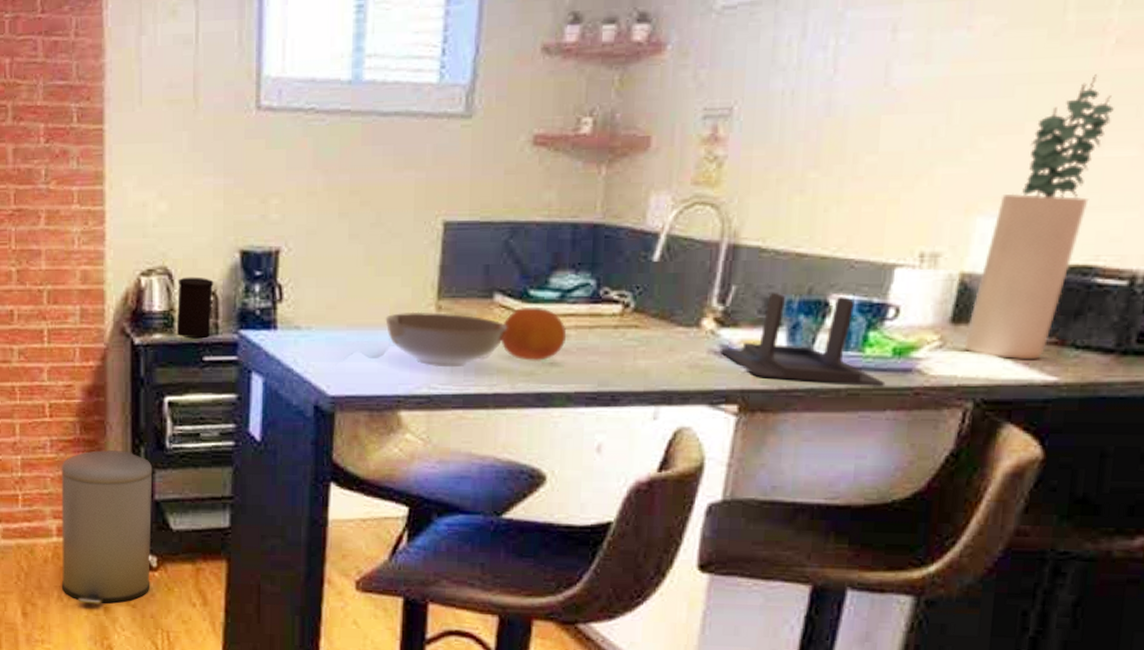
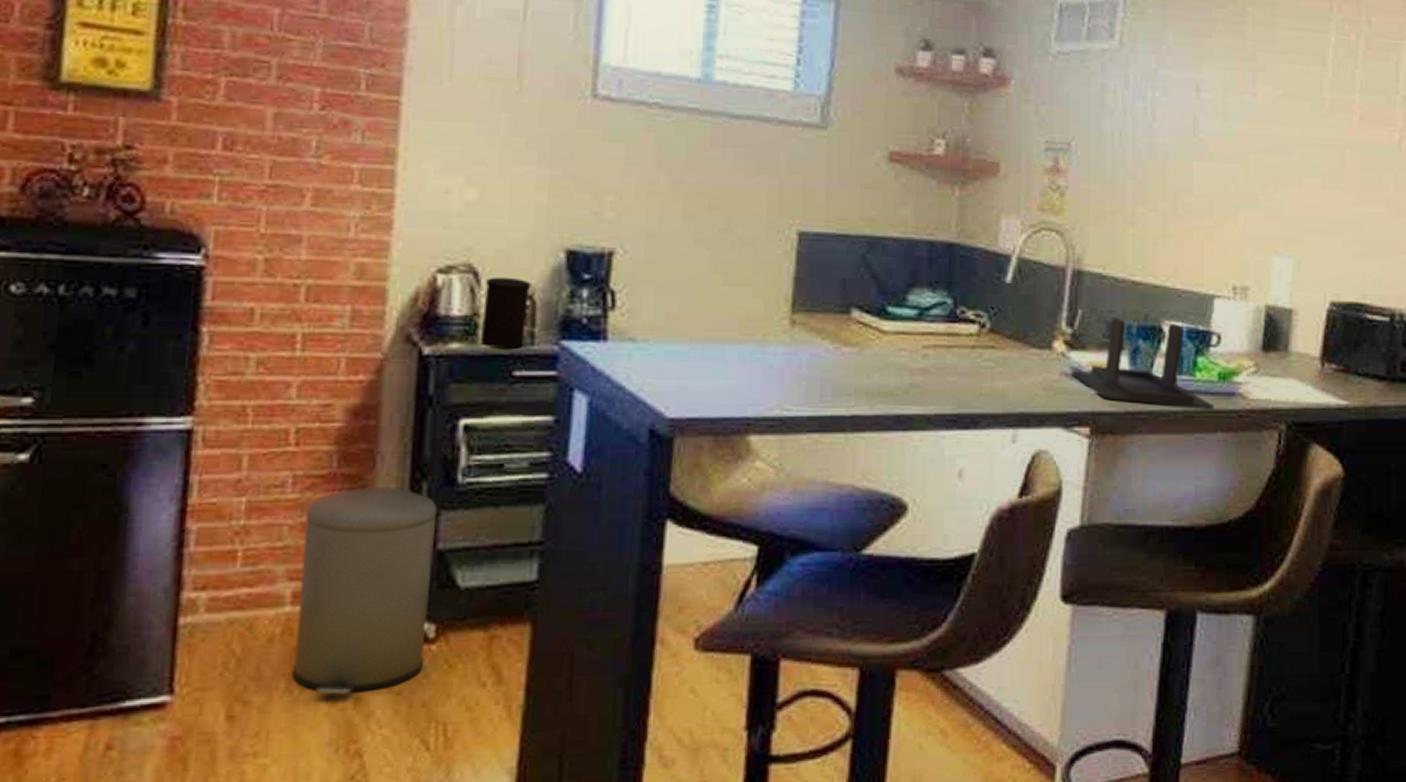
bowl: present [385,311,508,368] -> none [734,325,866,387]
fruit: present [501,306,567,362] -> none [858,323,926,383]
vase: present [964,74,1114,360] -> none [1274,143,1364,386]

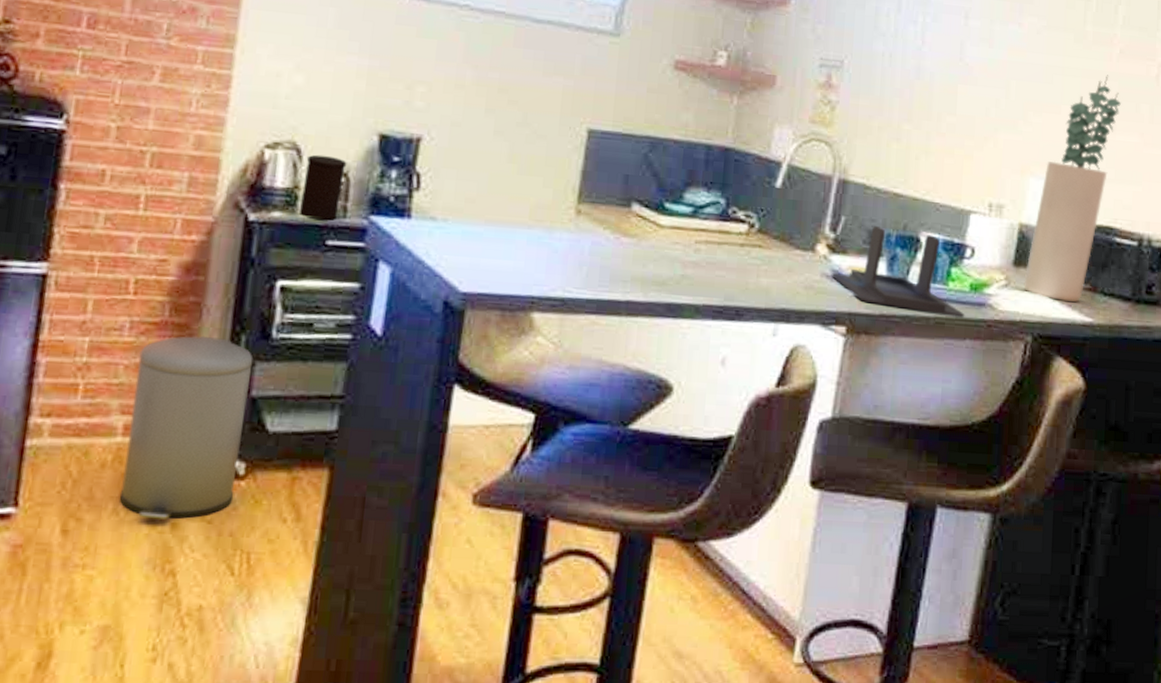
vase: none [1274,143,1364,386] -> present [1024,75,1121,302]

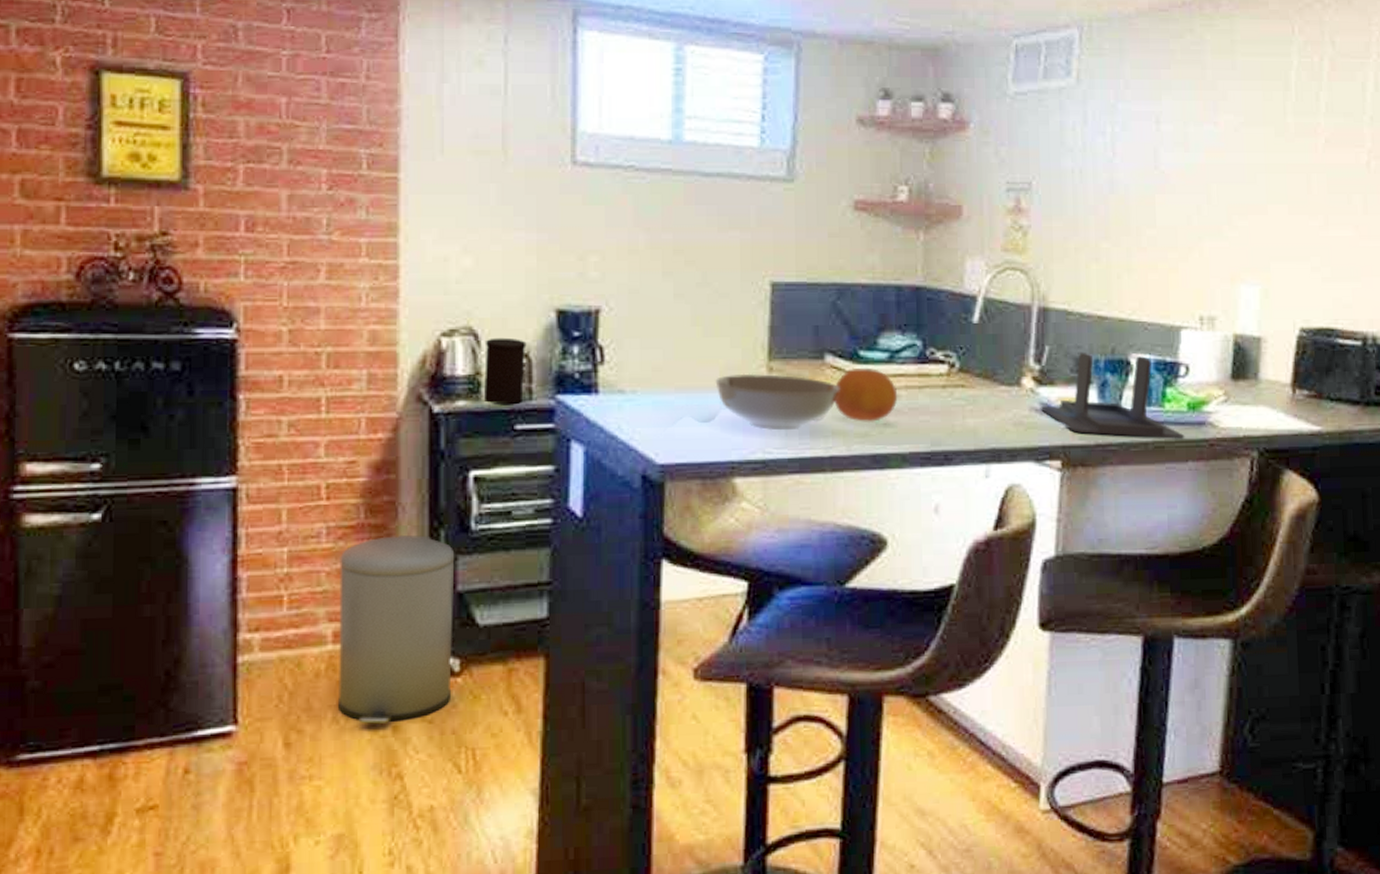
bowl: none [524,213,644,272] -> present [715,373,840,431]
fruit: none [636,218,698,273] -> present [834,367,898,423]
vase: present [1024,75,1121,302] -> none [1244,167,1331,412]

